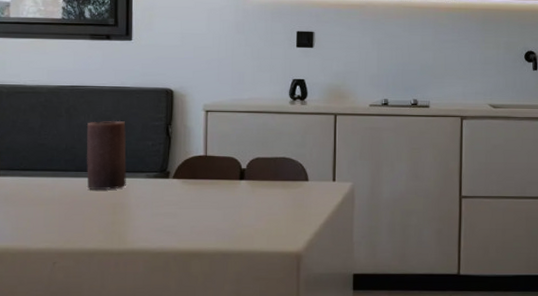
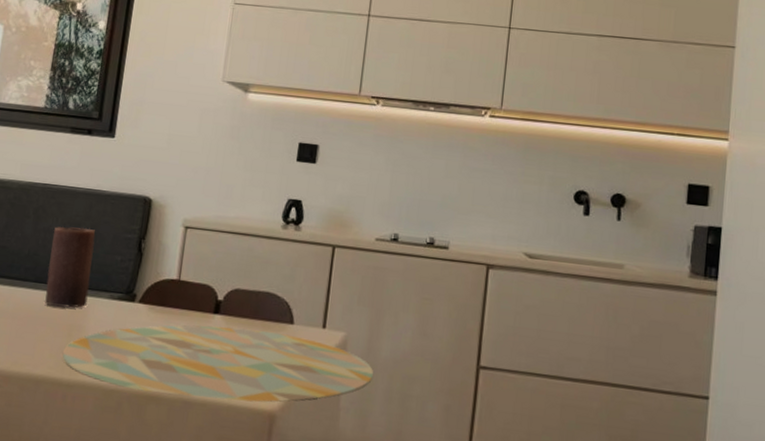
decorative tray: none [110,189,379,250] -> present [62,325,374,402]

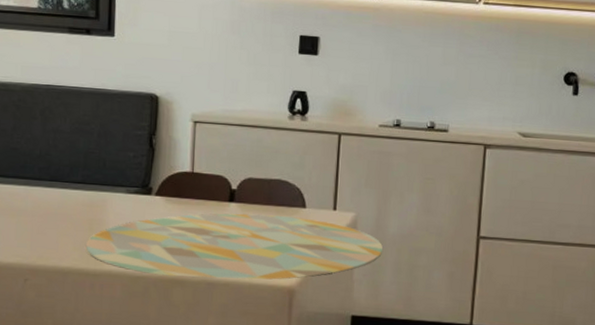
candle: present [44,226,96,308] -> none [61,126,106,204]

